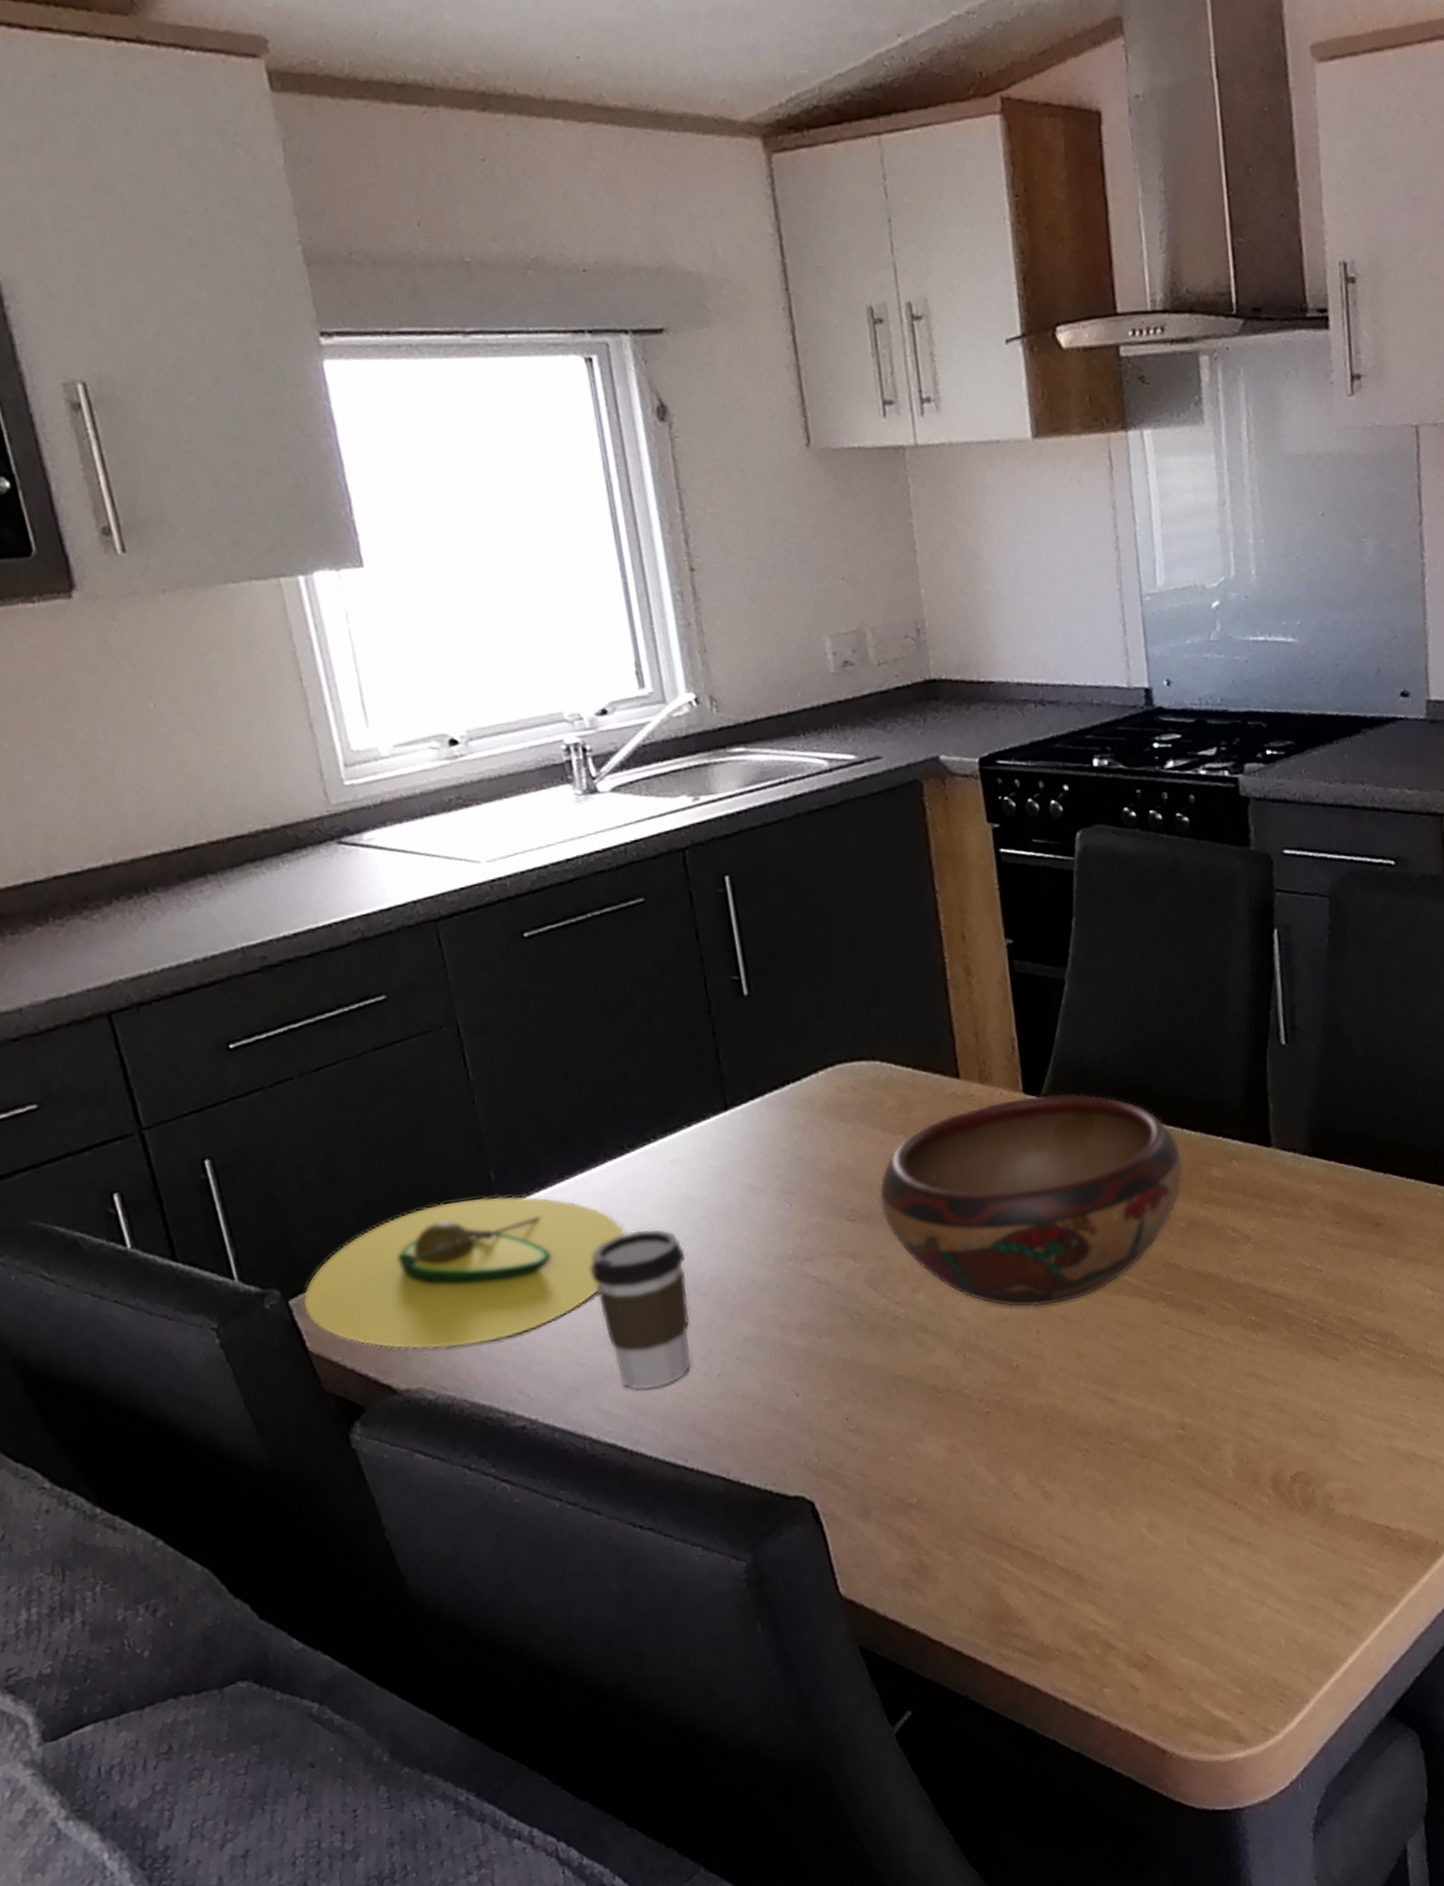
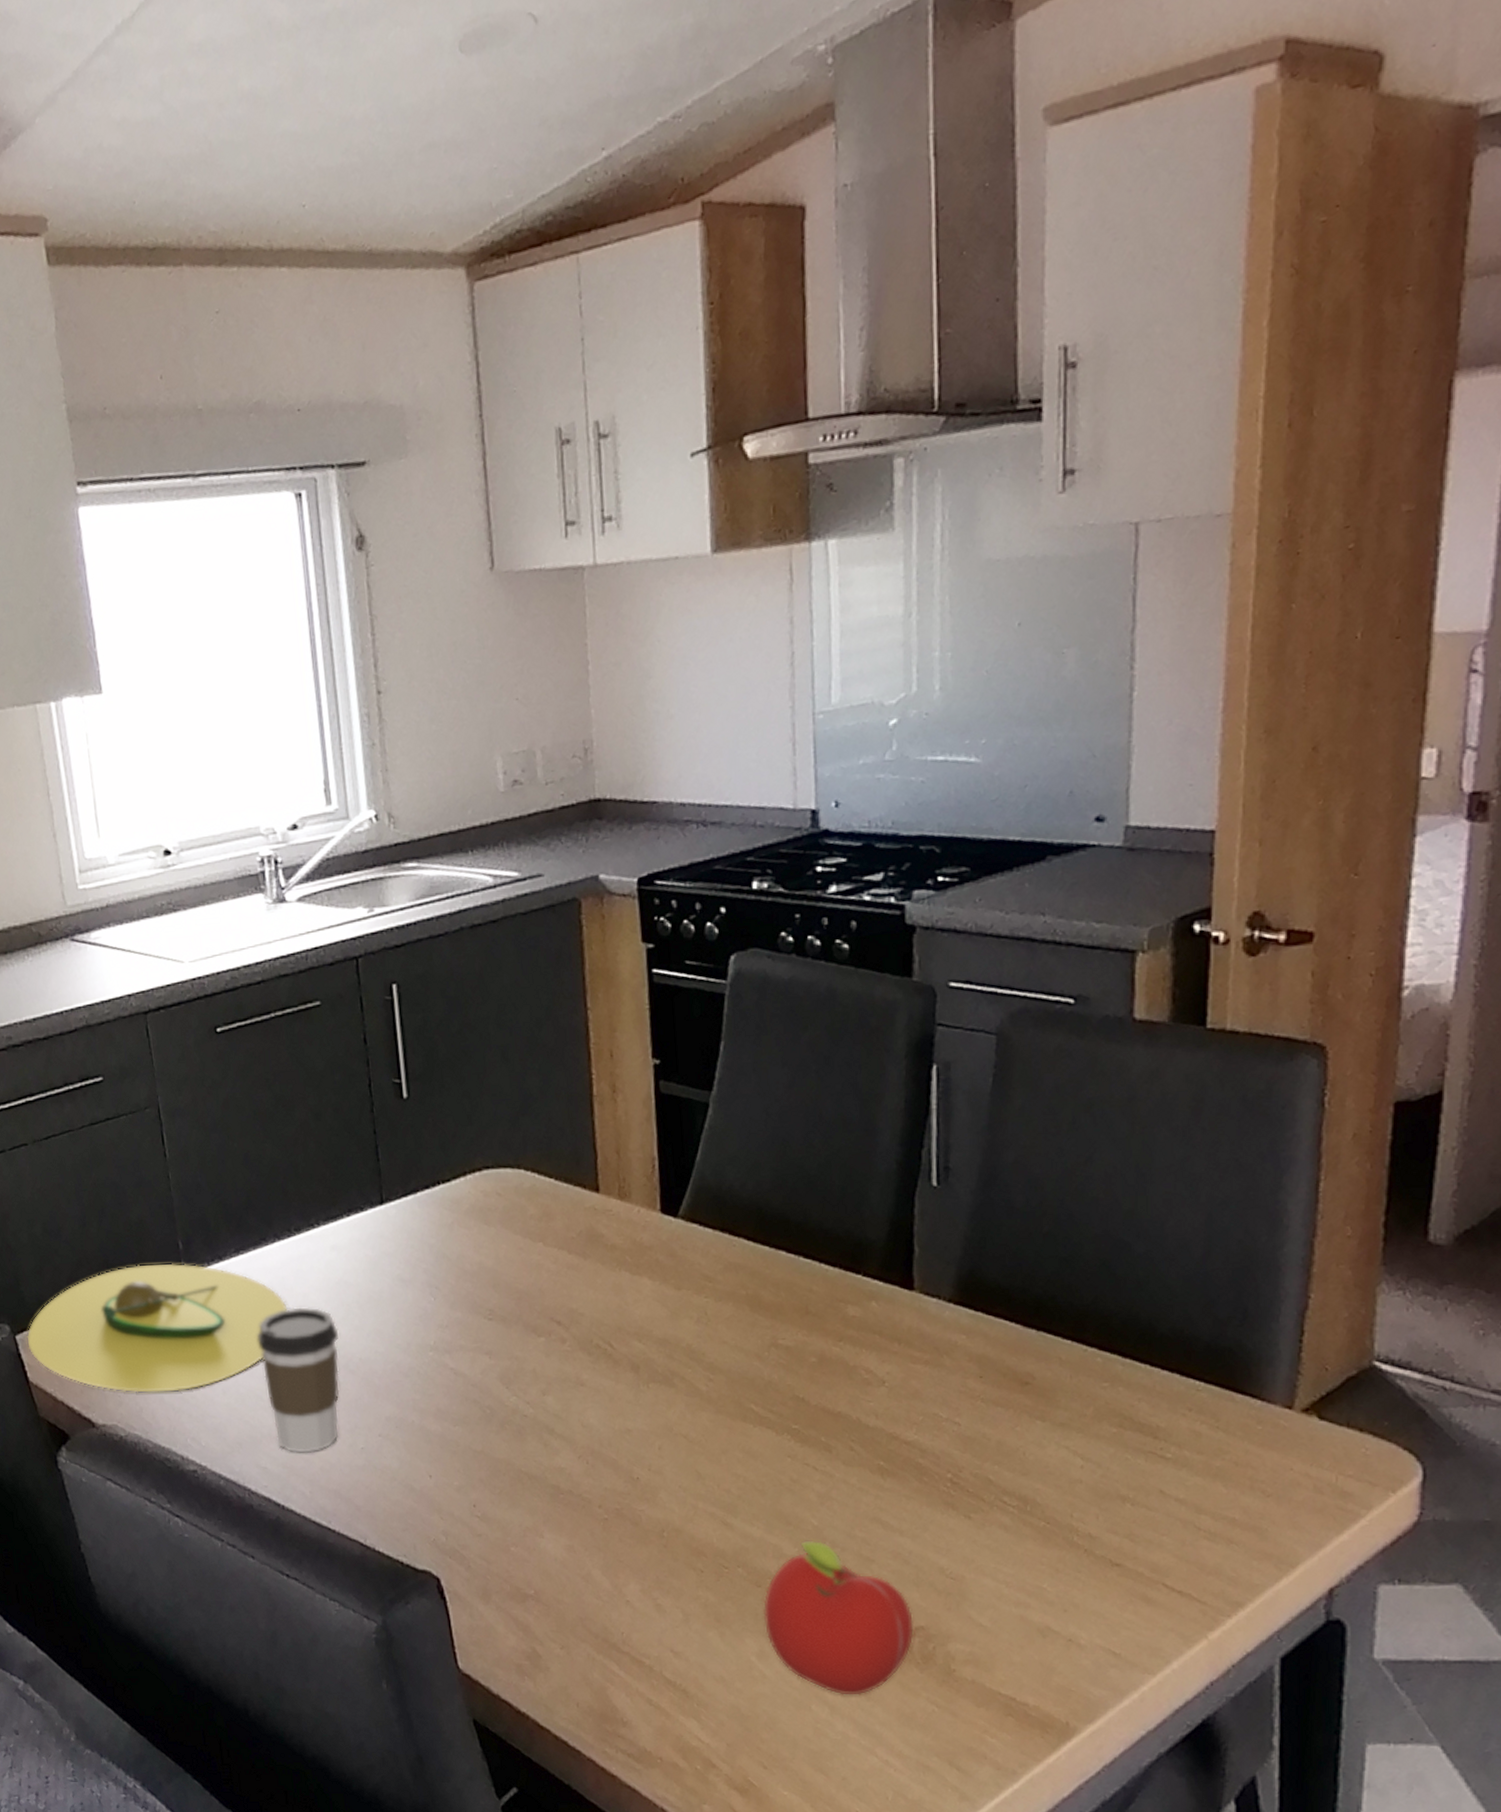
decorative bowl: present [880,1094,1183,1307] -> none [517,1216,818,1423]
fruit: none [1150,1403,1294,1553] -> present [763,1541,914,1695]

